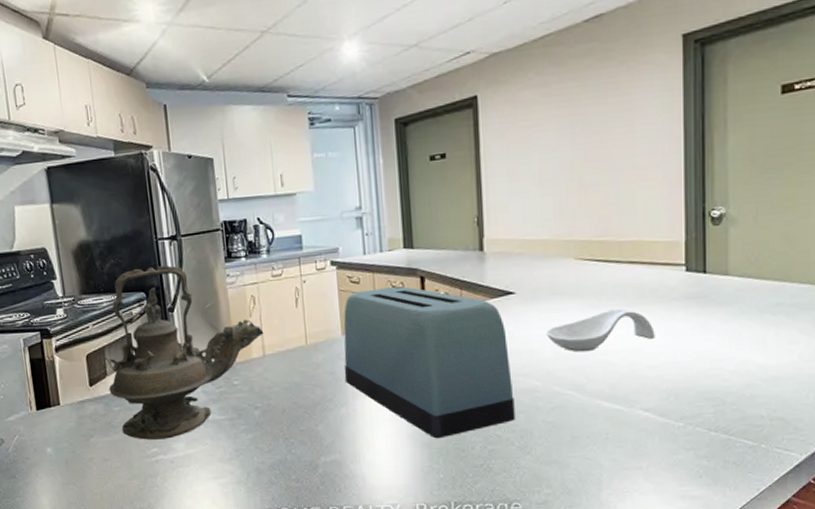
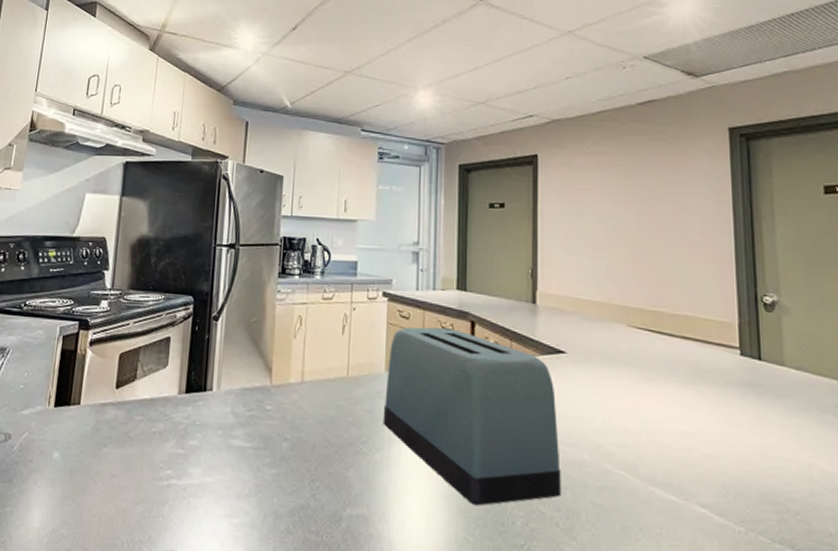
teapot: present [109,265,264,440] -> none [134,271,306,461]
spoon rest: present [547,309,655,352] -> none [597,385,711,429]

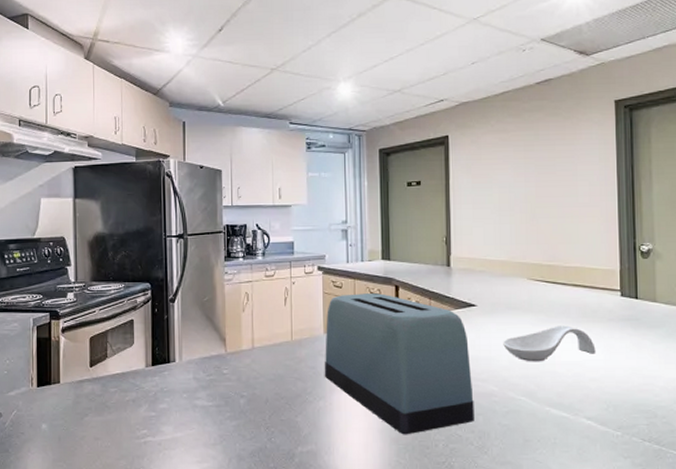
spoon rest: none [597,385,711,429] -> present [503,325,596,362]

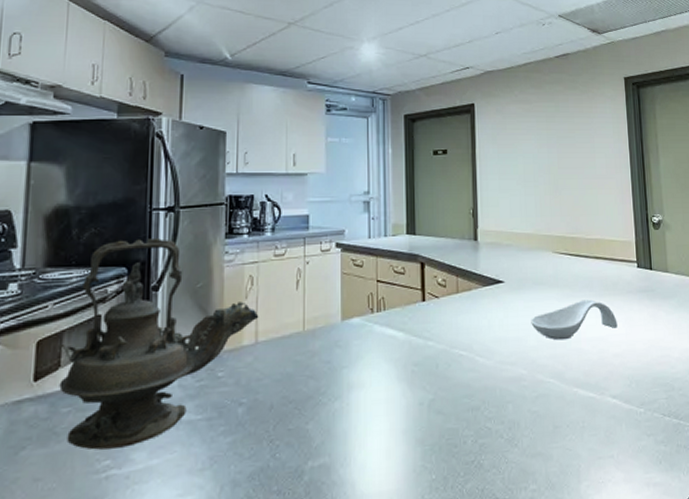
teapot: none [107,260,255,422] -> present [59,239,259,450]
toaster: present [324,293,474,435] -> none [341,272,504,434]

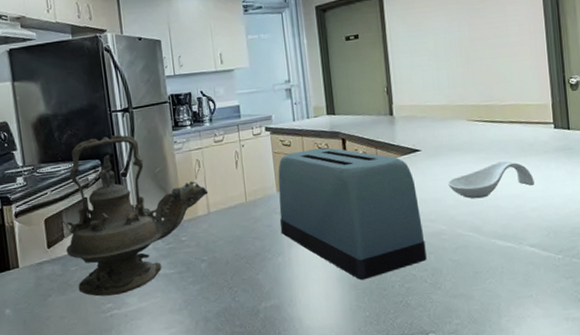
toaster: none [341,272,504,434] -> present [278,147,427,281]

